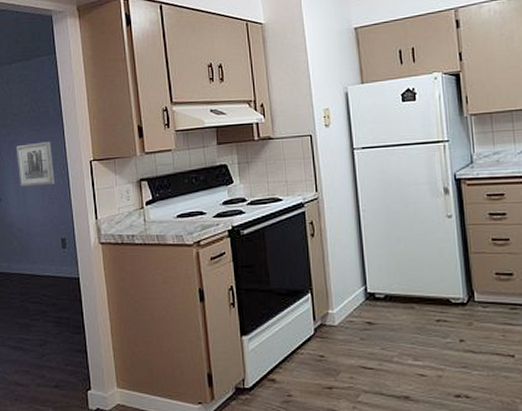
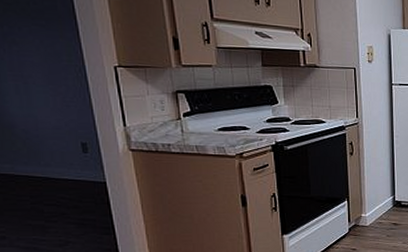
wall art: present [16,141,55,187] -> none [12,39,69,87]

